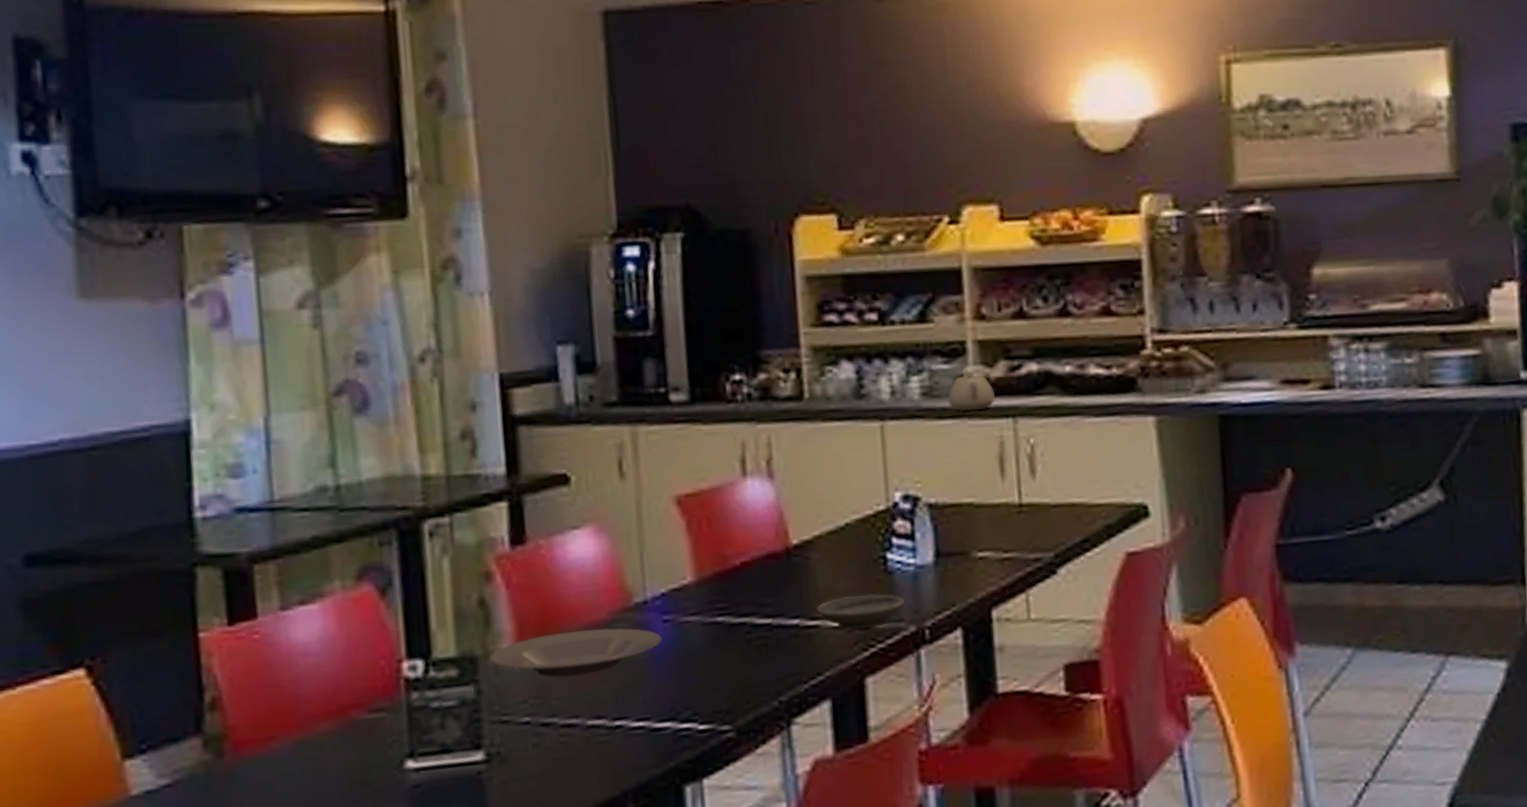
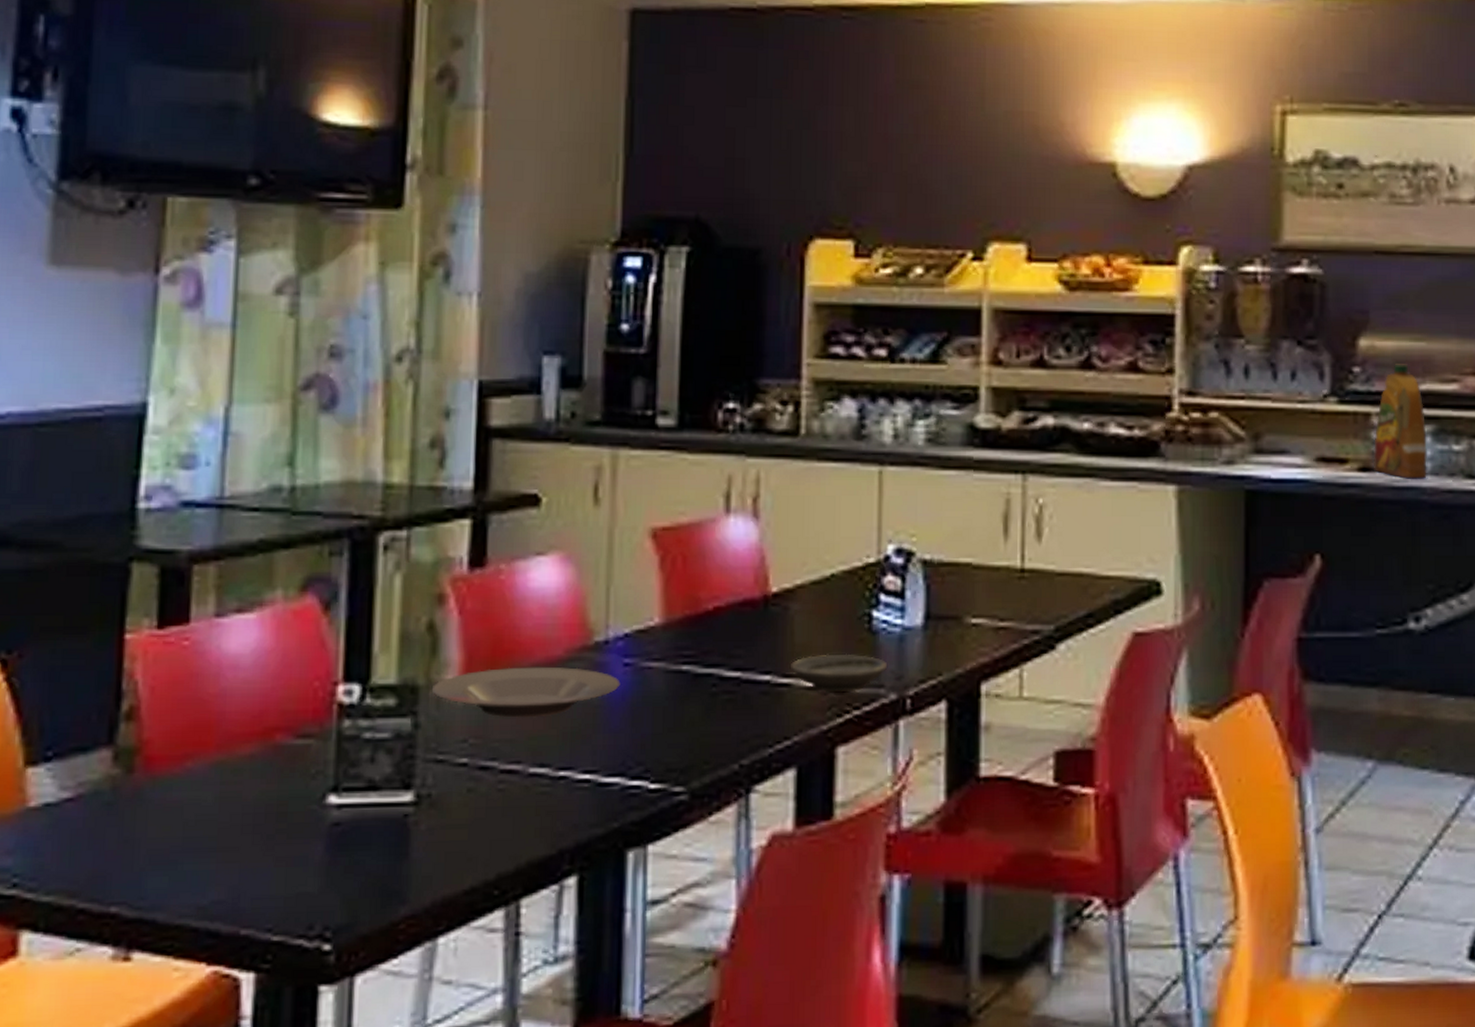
teapot: present [947,368,996,412] -> none [954,416,1006,463]
juice bottle: none [1332,288,1383,393] -> present [1373,364,1427,479]

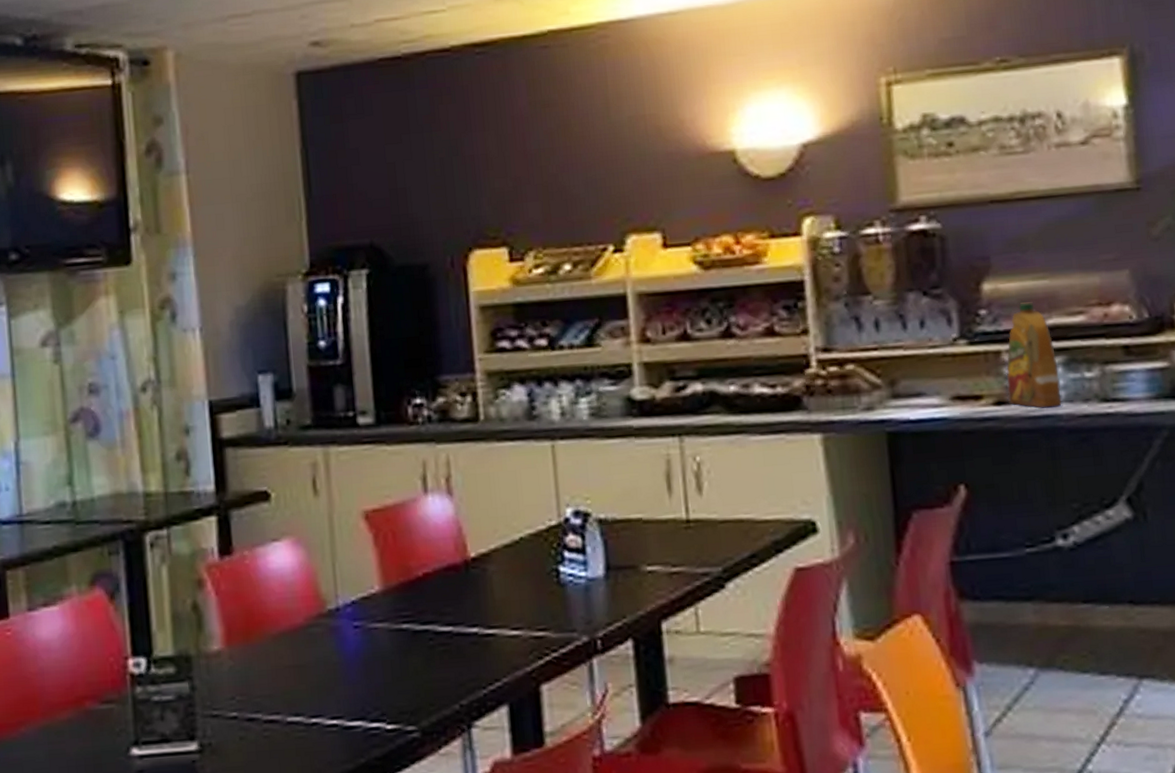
plate: present [433,666,621,718] -> none [202,632,353,677]
saucer: present [790,653,888,693] -> none [493,604,578,640]

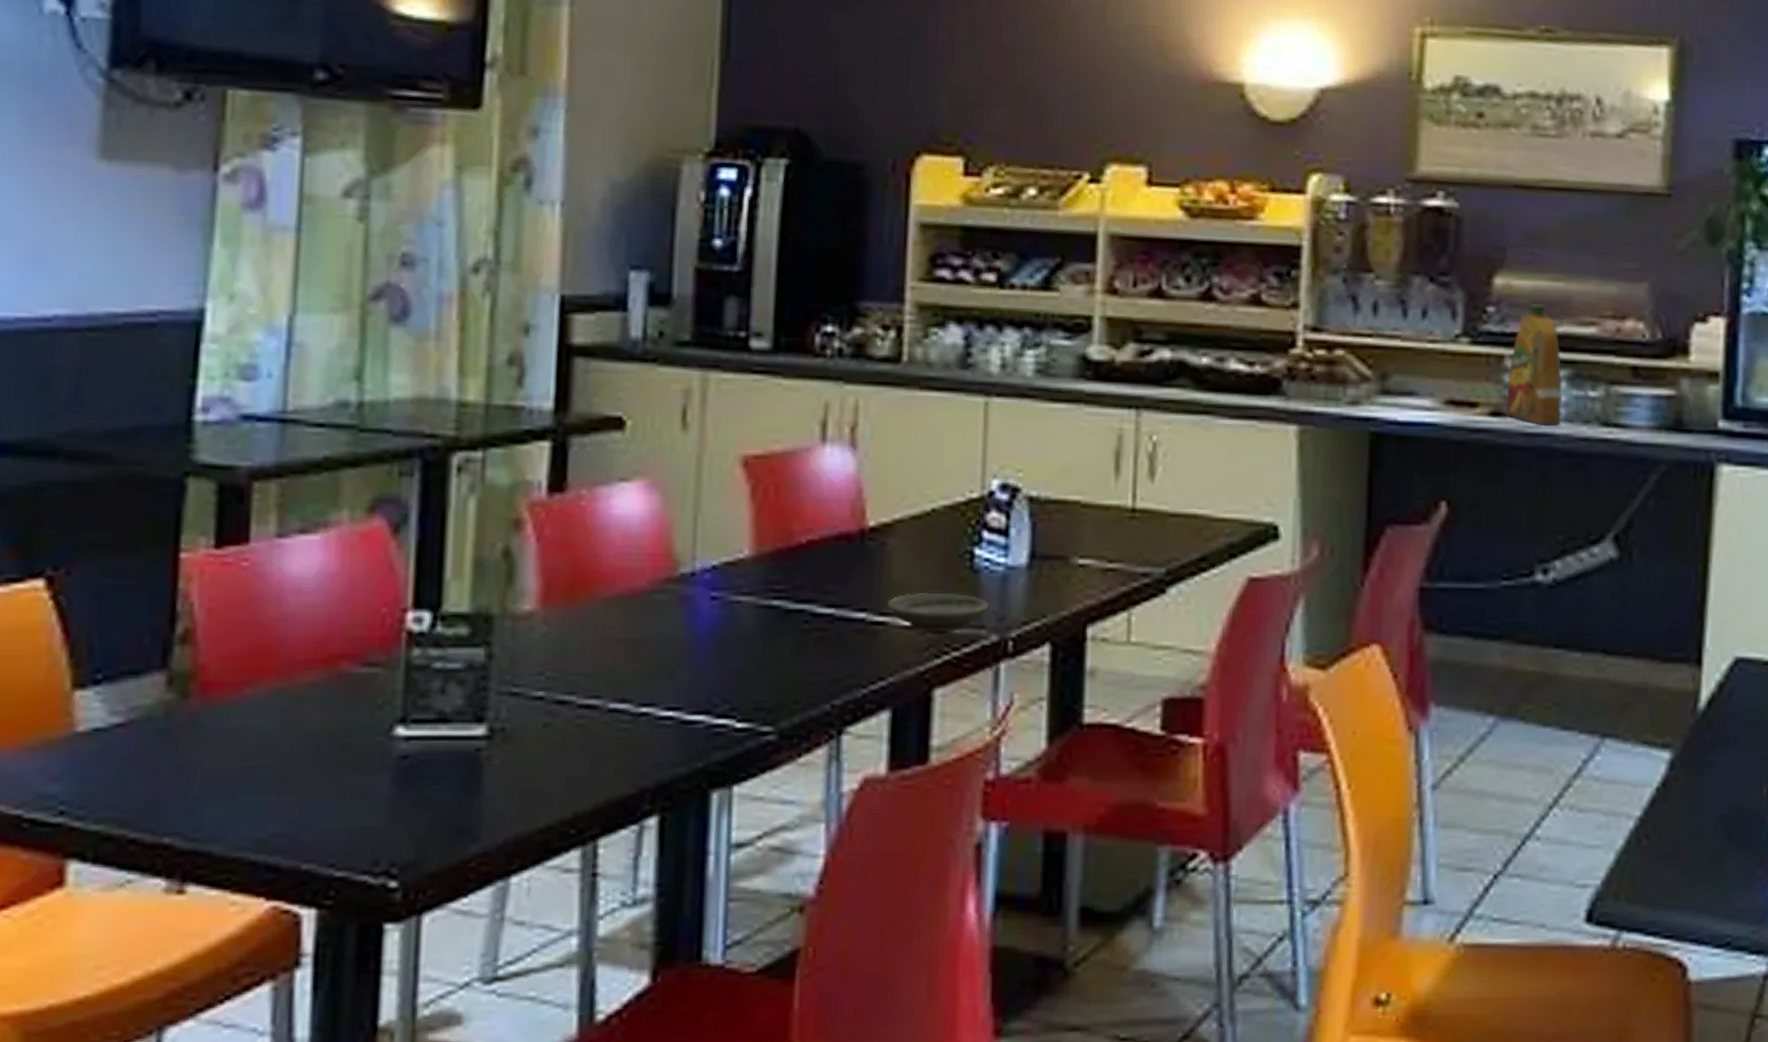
saucer: none [493,604,578,640] -> present [886,592,990,633]

